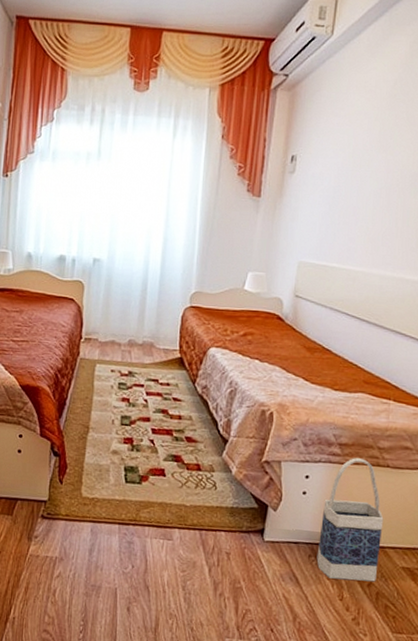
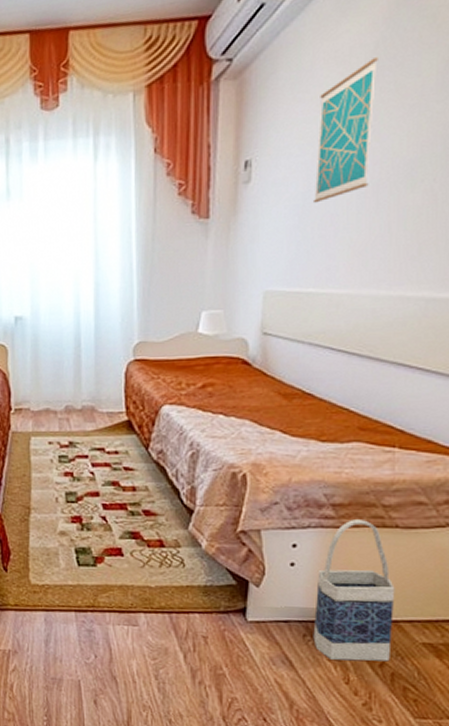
wall art: none [341,92,396,197] -> present [314,57,378,204]

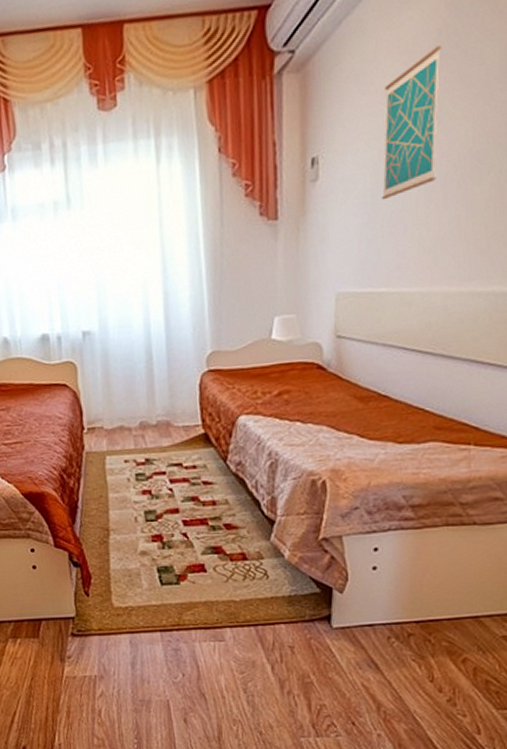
bag: present [313,519,395,662] -> none [397,519,475,659]

